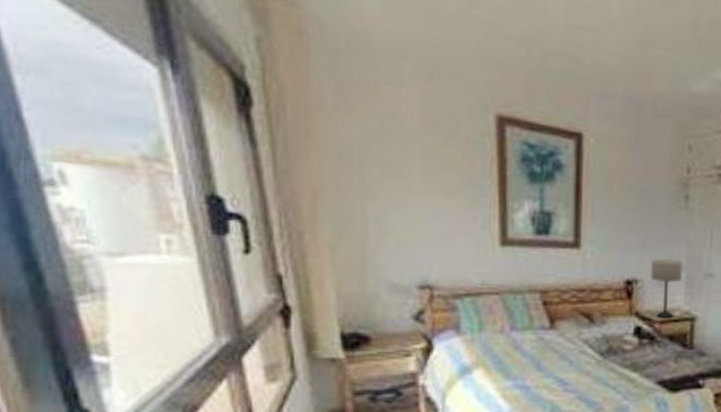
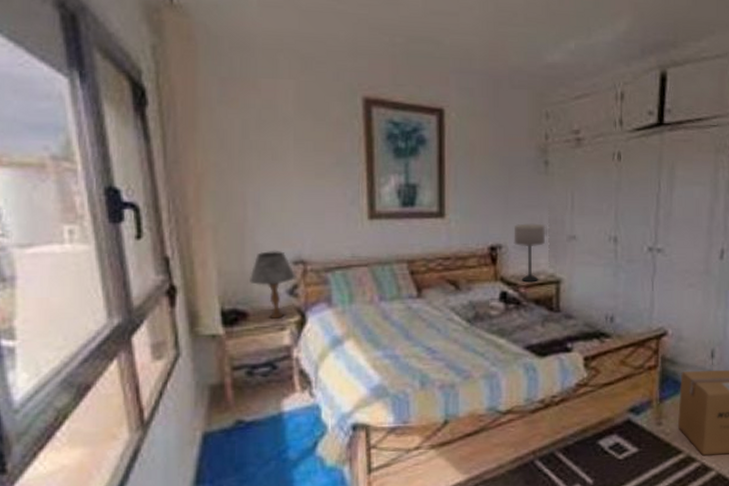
table lamp: none [372,273,423,345] -> present [250,250,296,320]

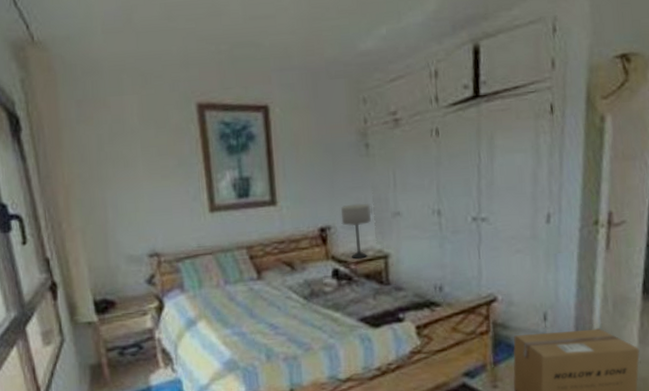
table lamp: present [250,250,296,320] -> none [114,245,153,307]

